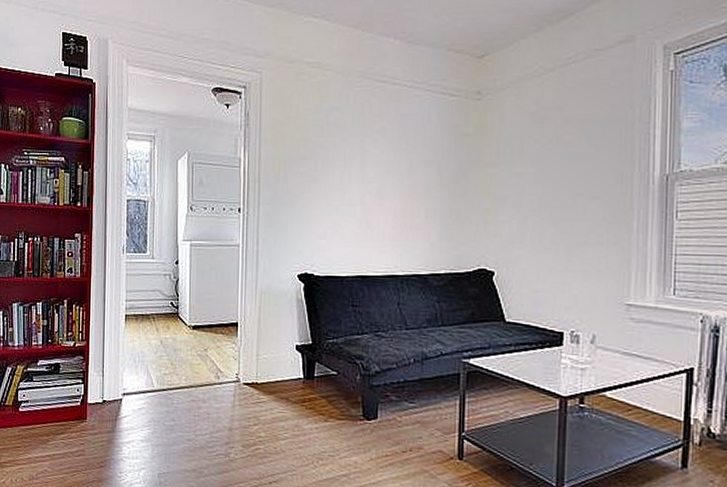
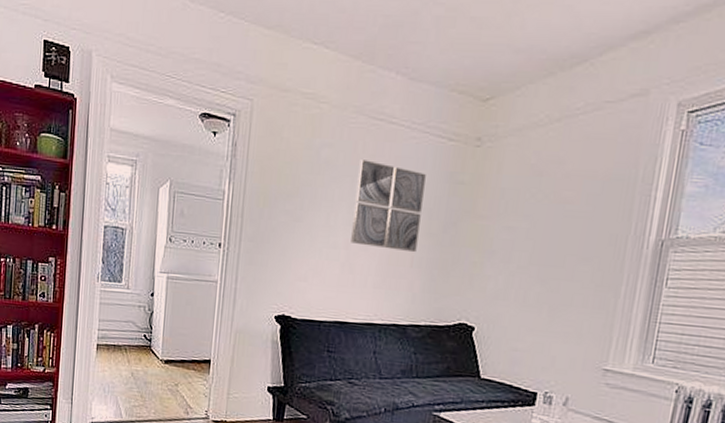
wall art: none [366,120,432,204] -> present [351,160,426,253]

